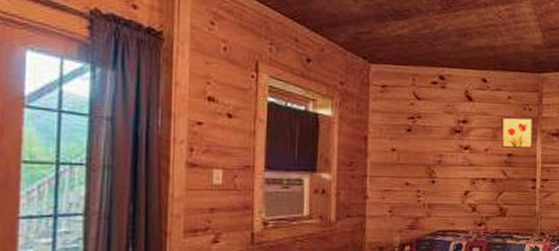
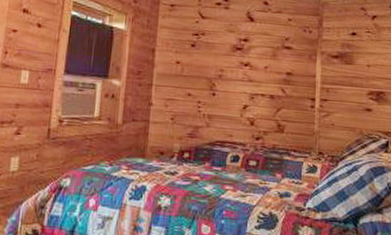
wall art: present [501,117,533,149] -> none [281,37,313,69]

